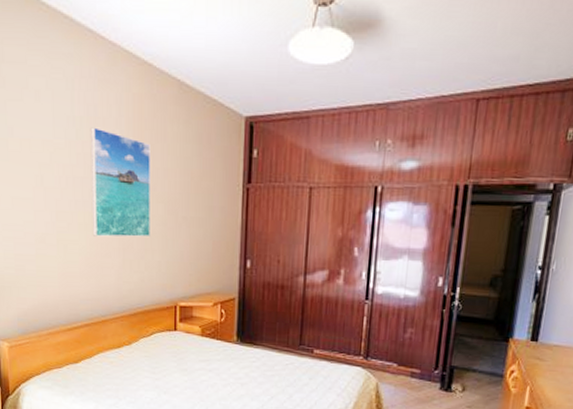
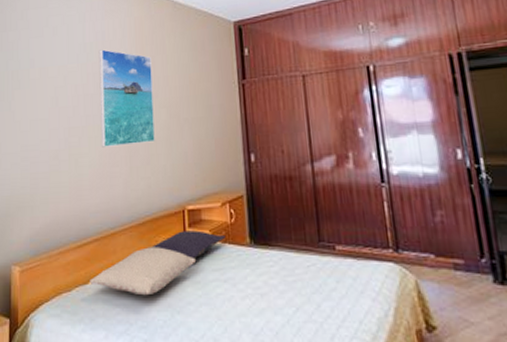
pillow: none [80,336,185,377] -> present [90,247,197,296]
pillow: none [142,324,214,350] -> present [151,230,225,260]

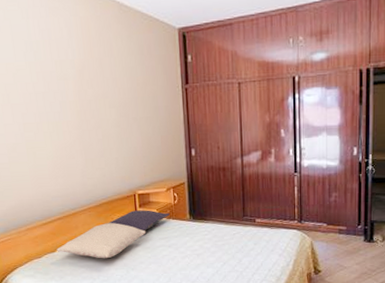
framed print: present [98,49,155,147] -> none [46,48,107,142]

